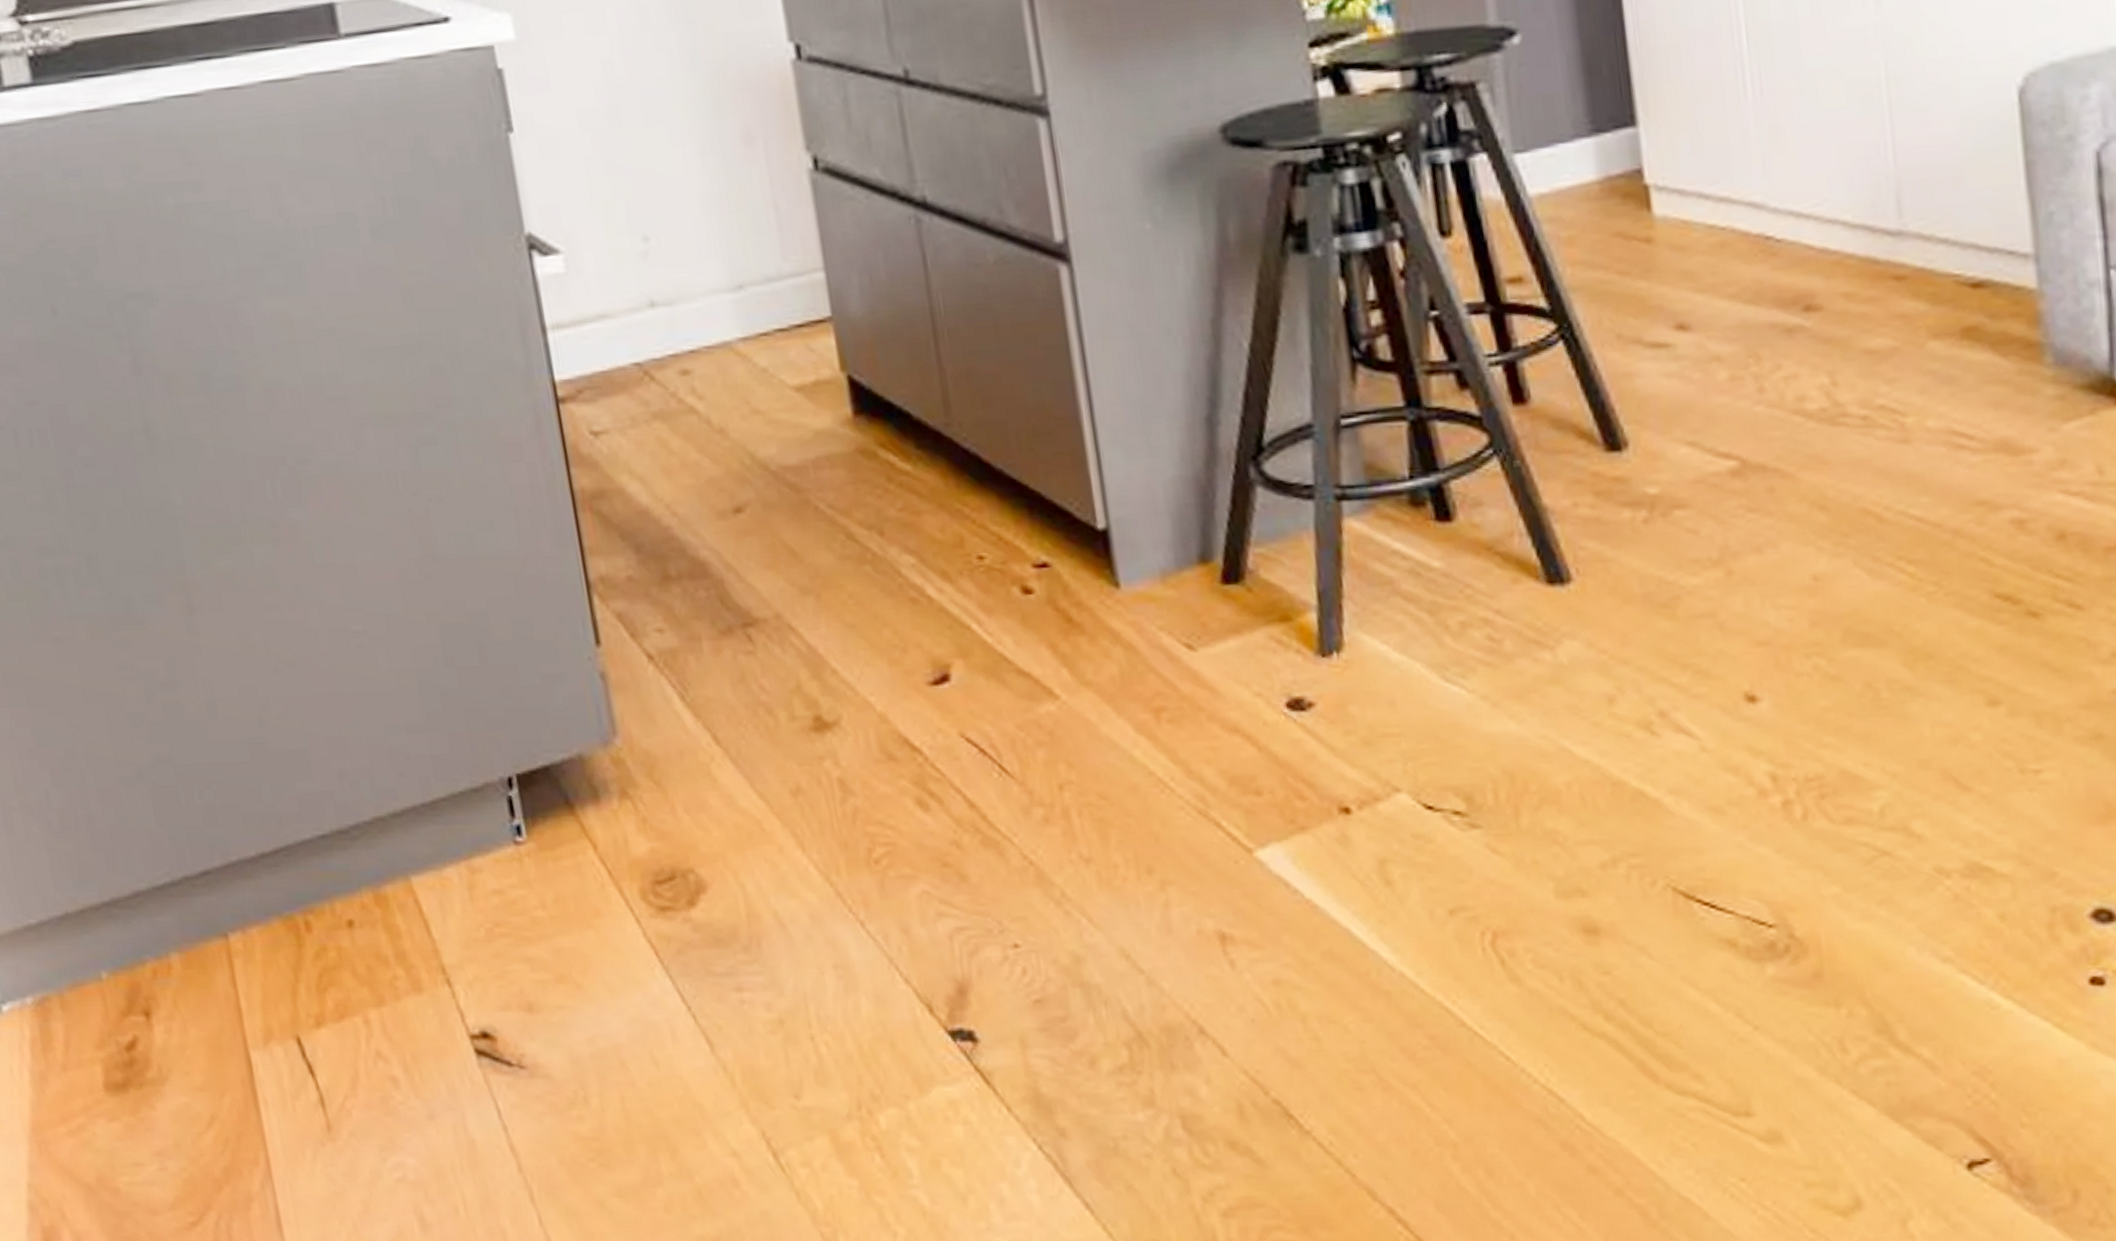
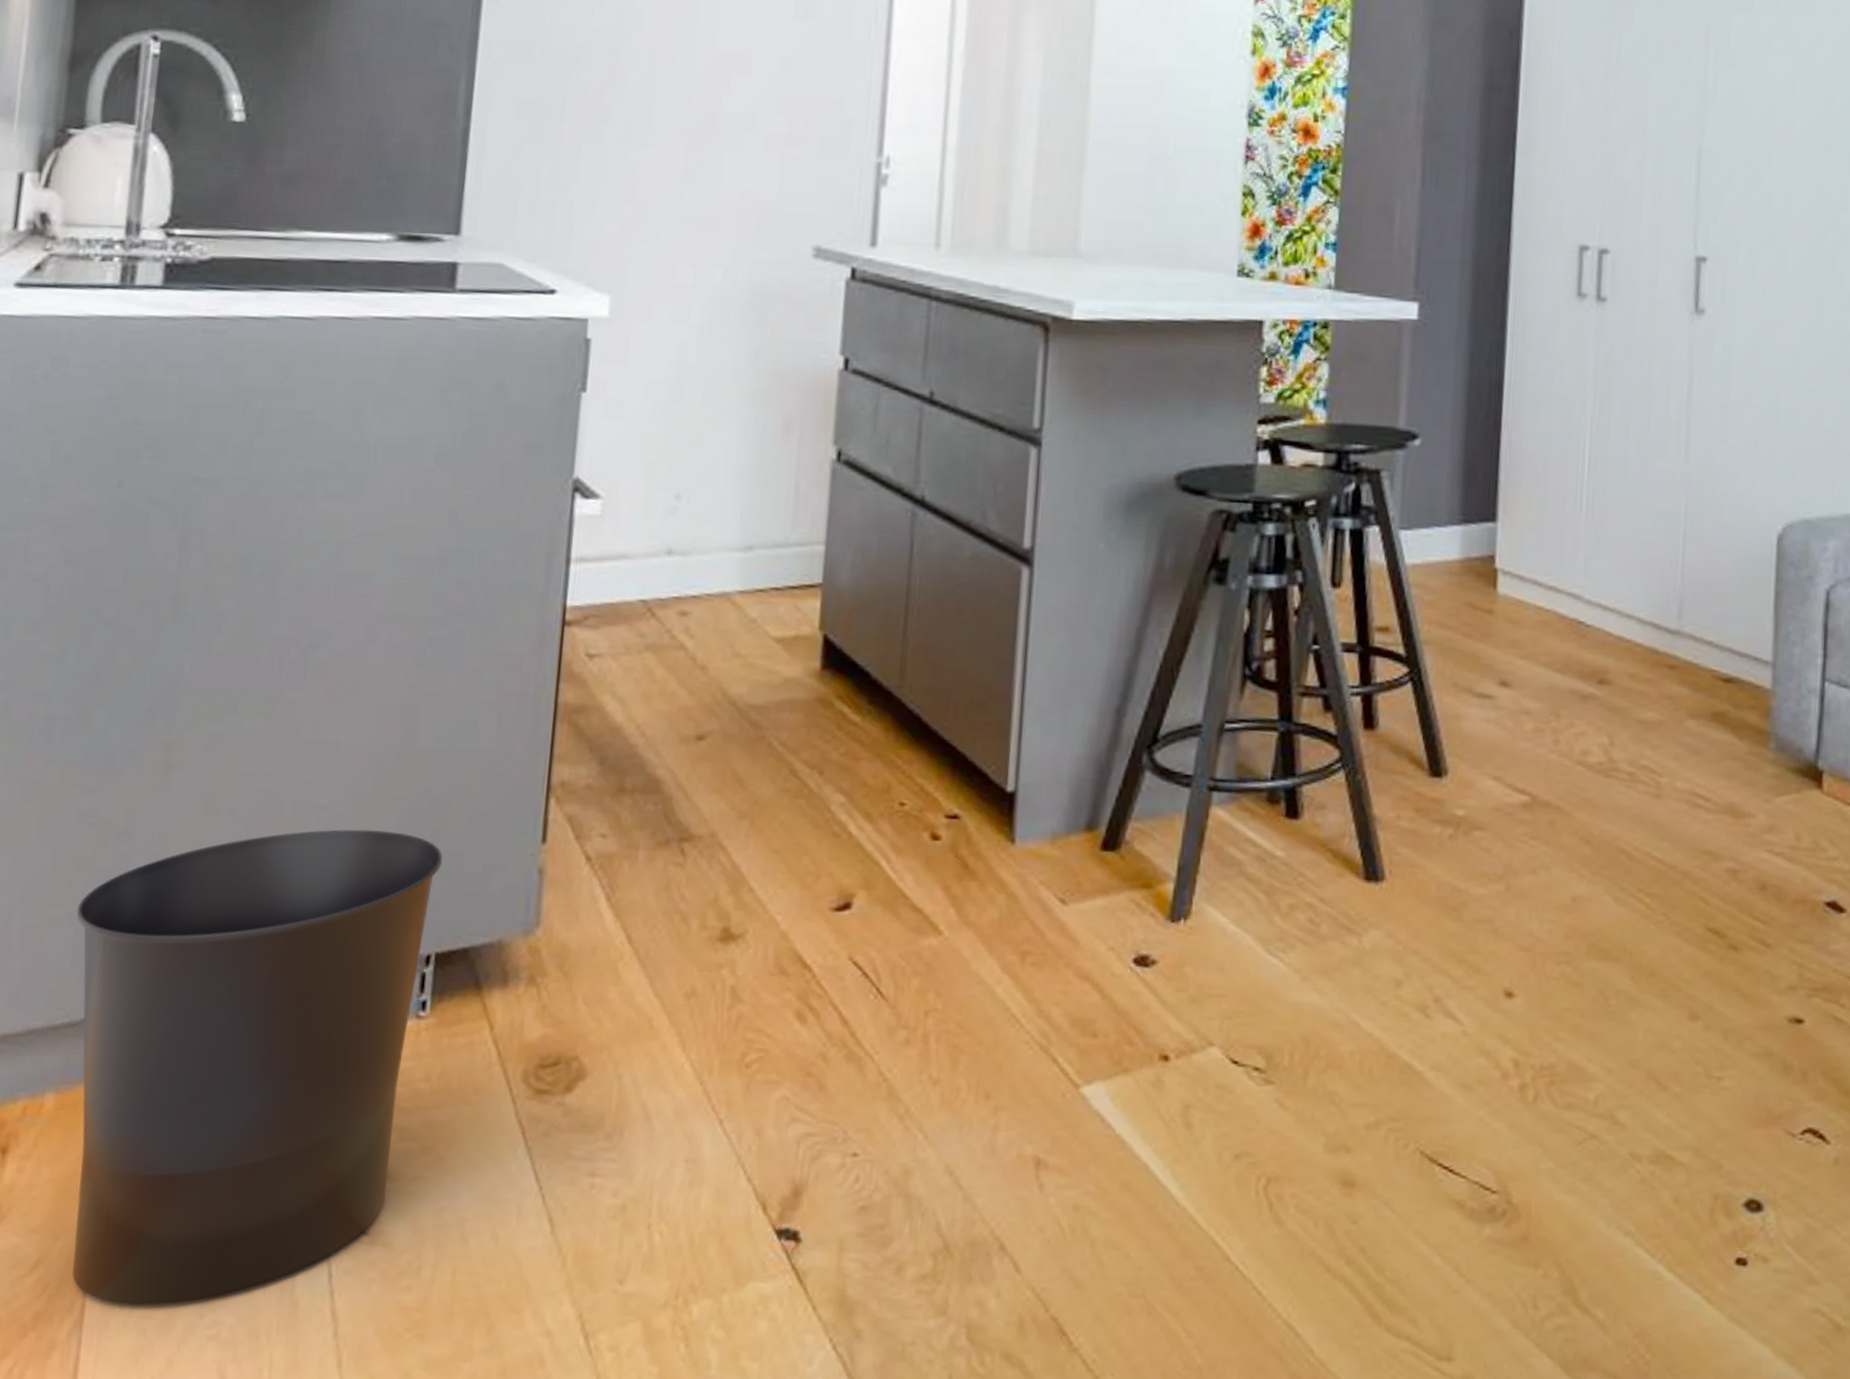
waste bin: none [144,651,534,1153] -> present [72,829,442,1304]

